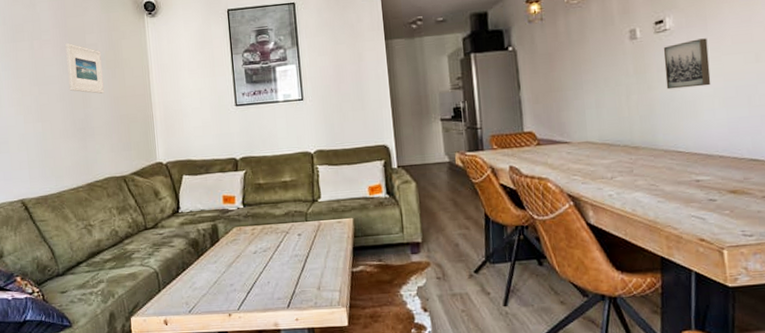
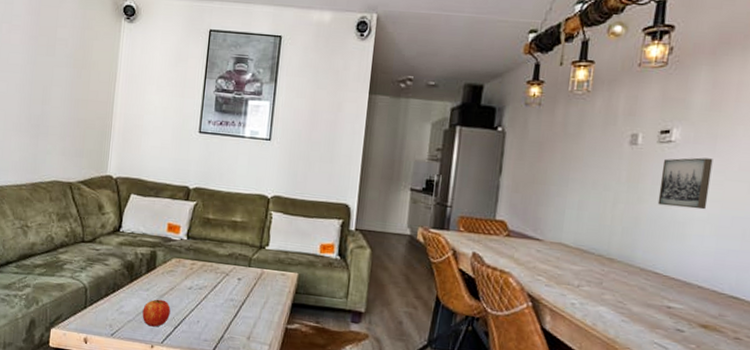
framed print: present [65,43,104,94] -> none [31,33,71,93]
apple: none [214,268,241,296] -> present [142,299,171,327]

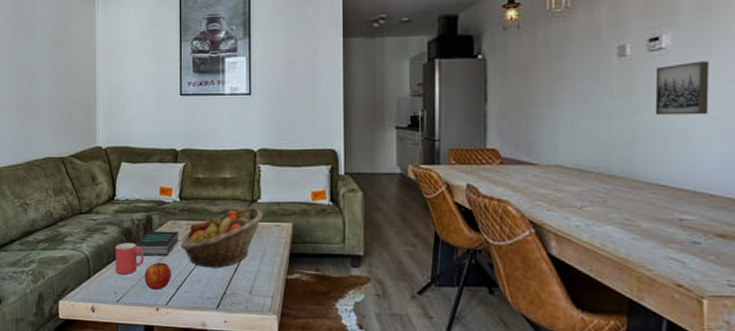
mug: none [112,276,145,309] -> present [115,243,144,275]
book: none [136,266,183,294] -> present [135,230,179,257]
fruit basket: none [182,253,271,311] -> present [180,207,264,268]

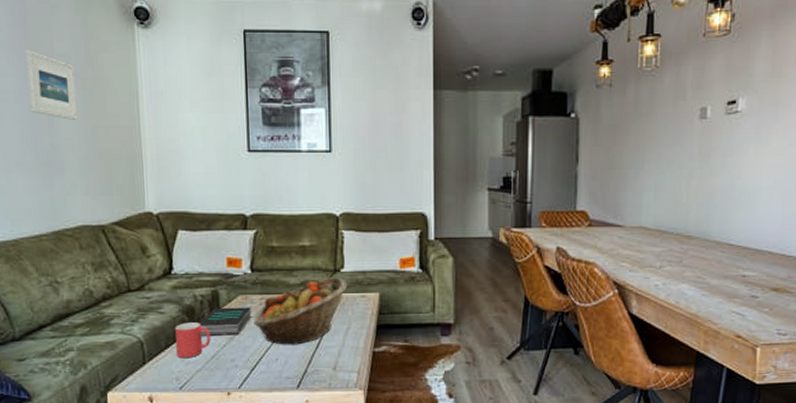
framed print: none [15,18,50,72] -> present [25,50,78,120]
apple: present [144,262,171,290] -> none [212,342,244,373]
wall art: present [655,61,709,115] -> none [728,125,777,177]

